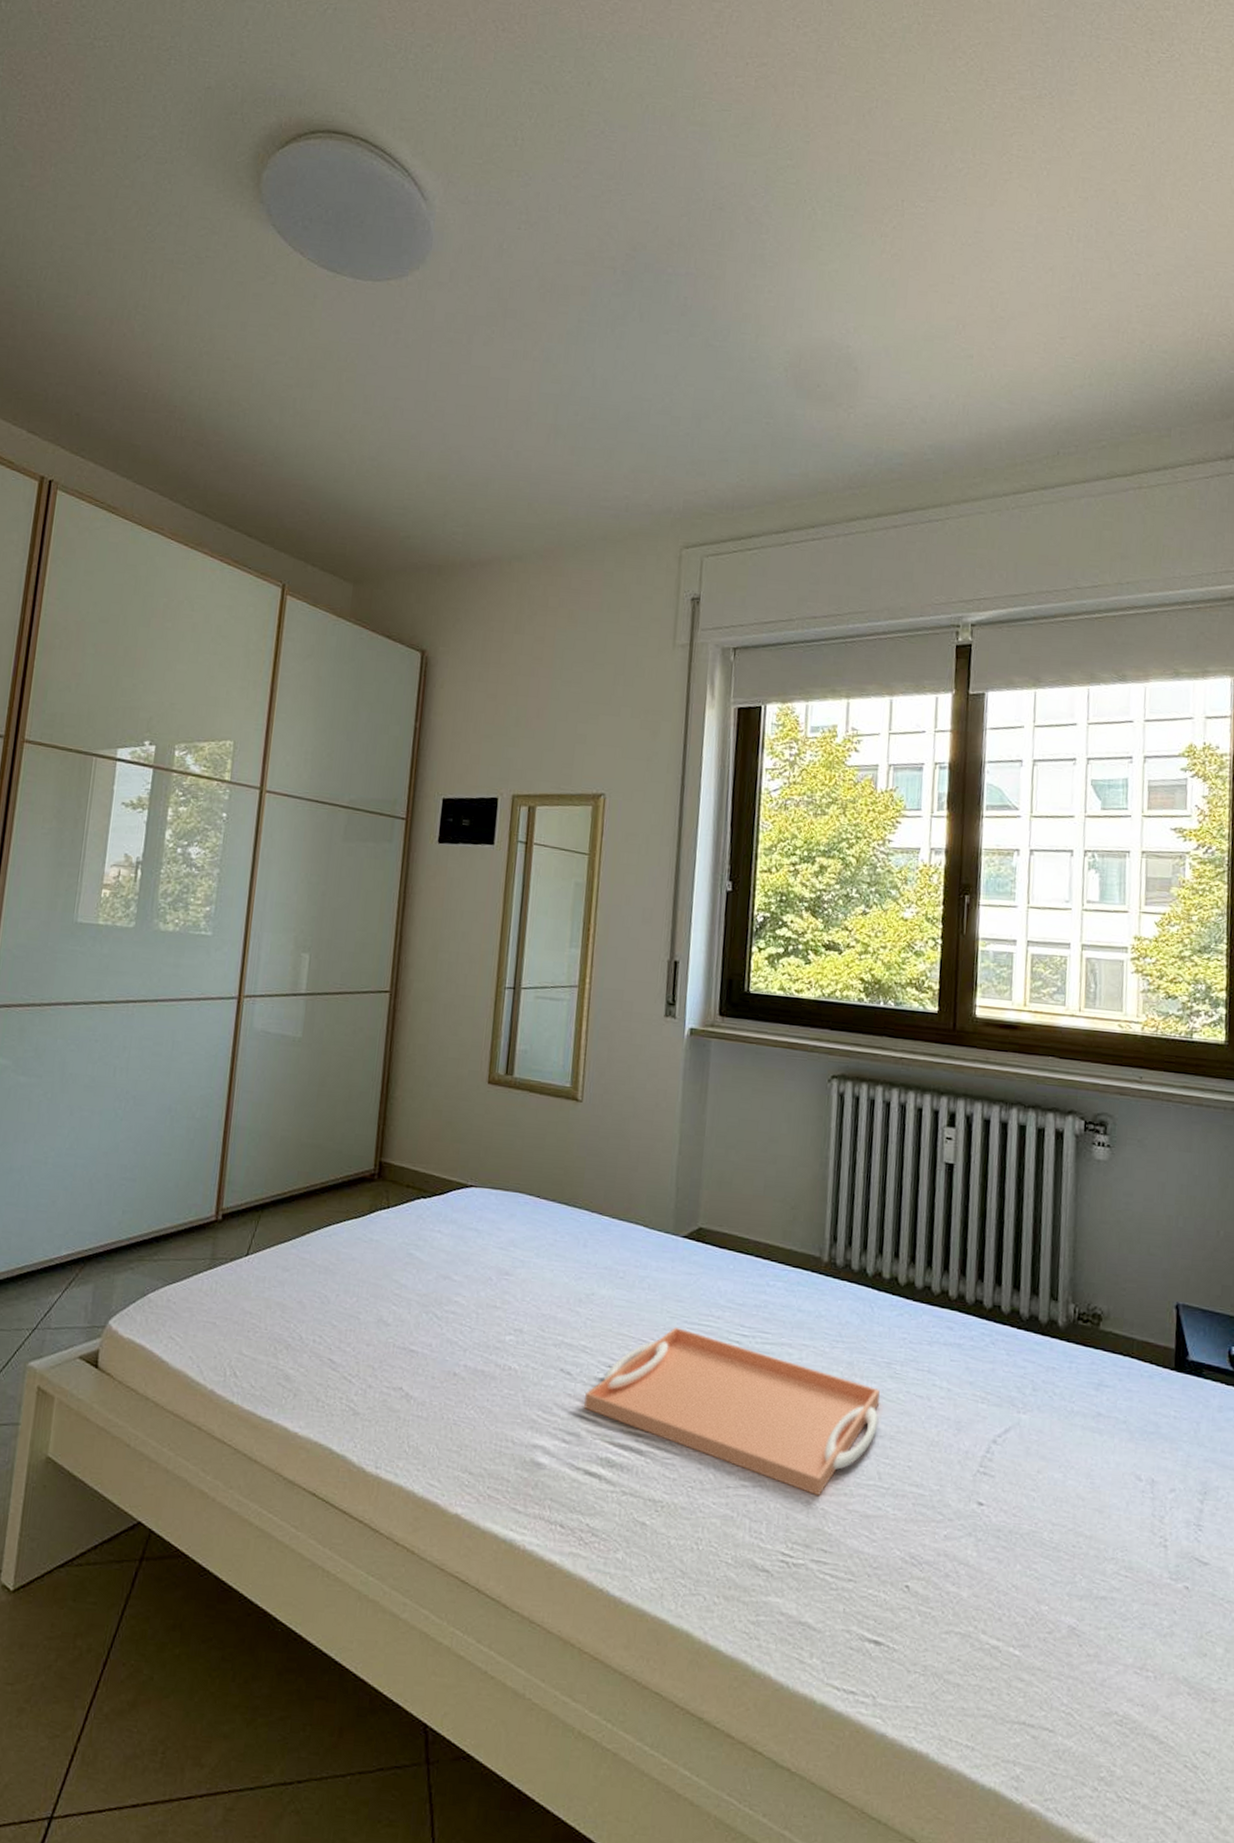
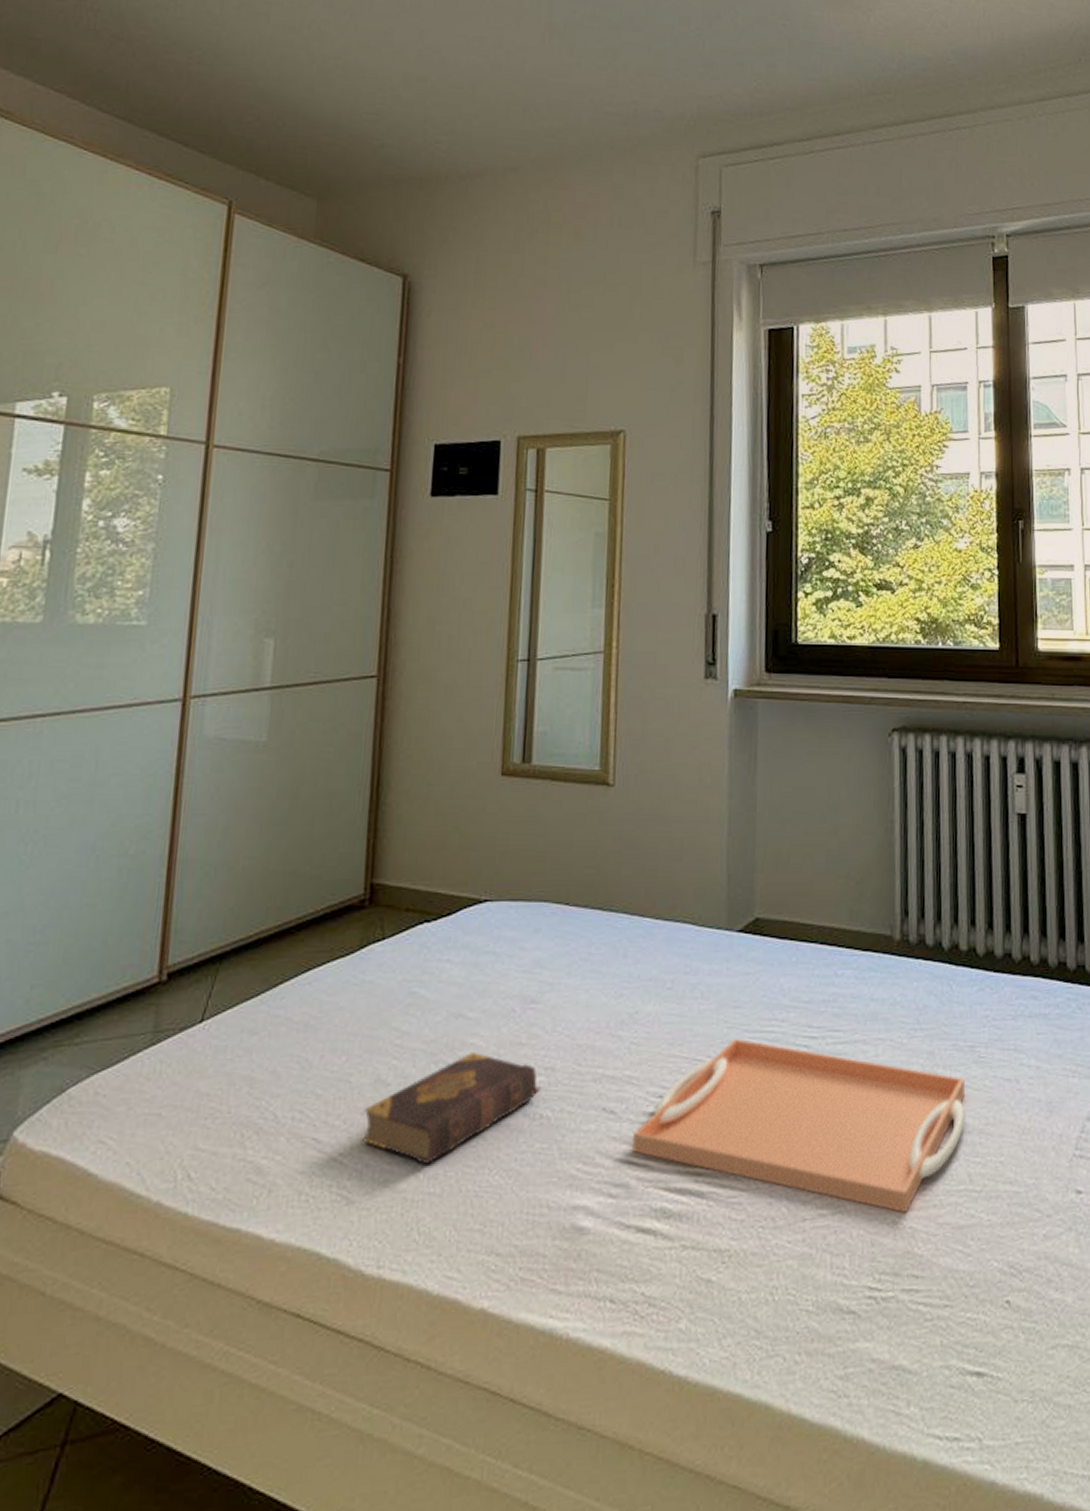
book: none [367,1308,510,1394] -> present [362,1052,540,1165]

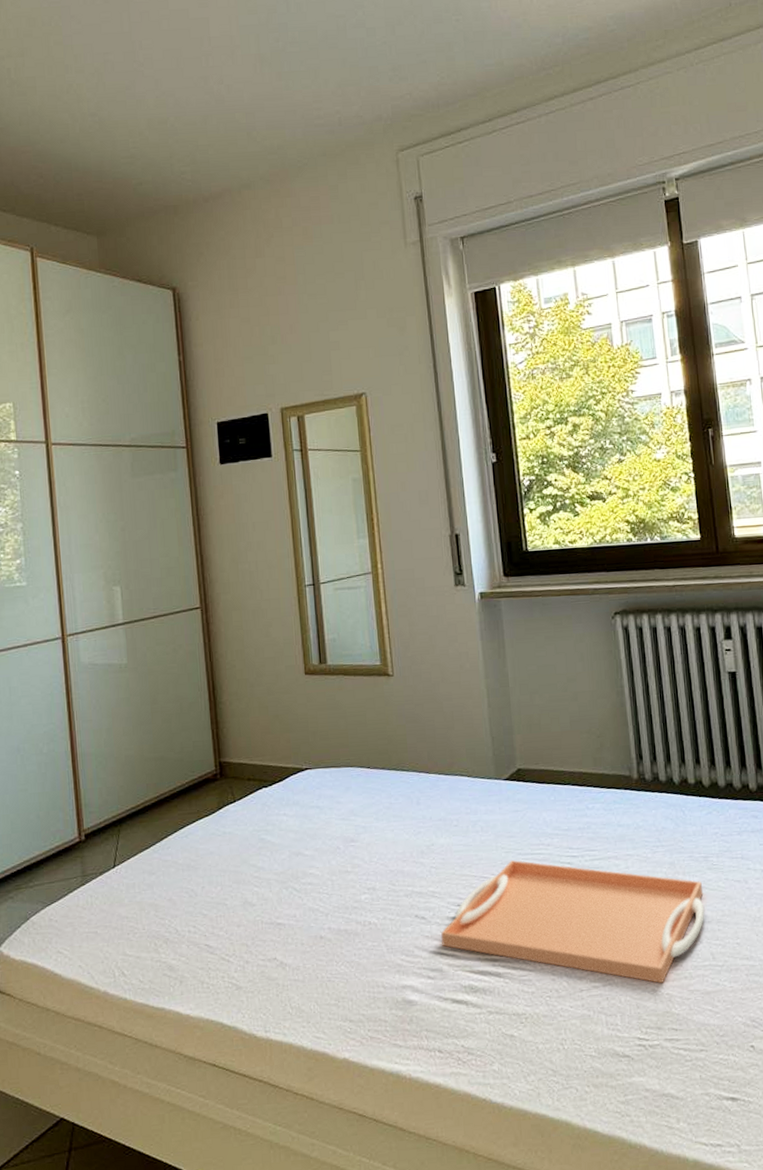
book: present [362,1052,540,1165] -> none [238,879,366,961]

